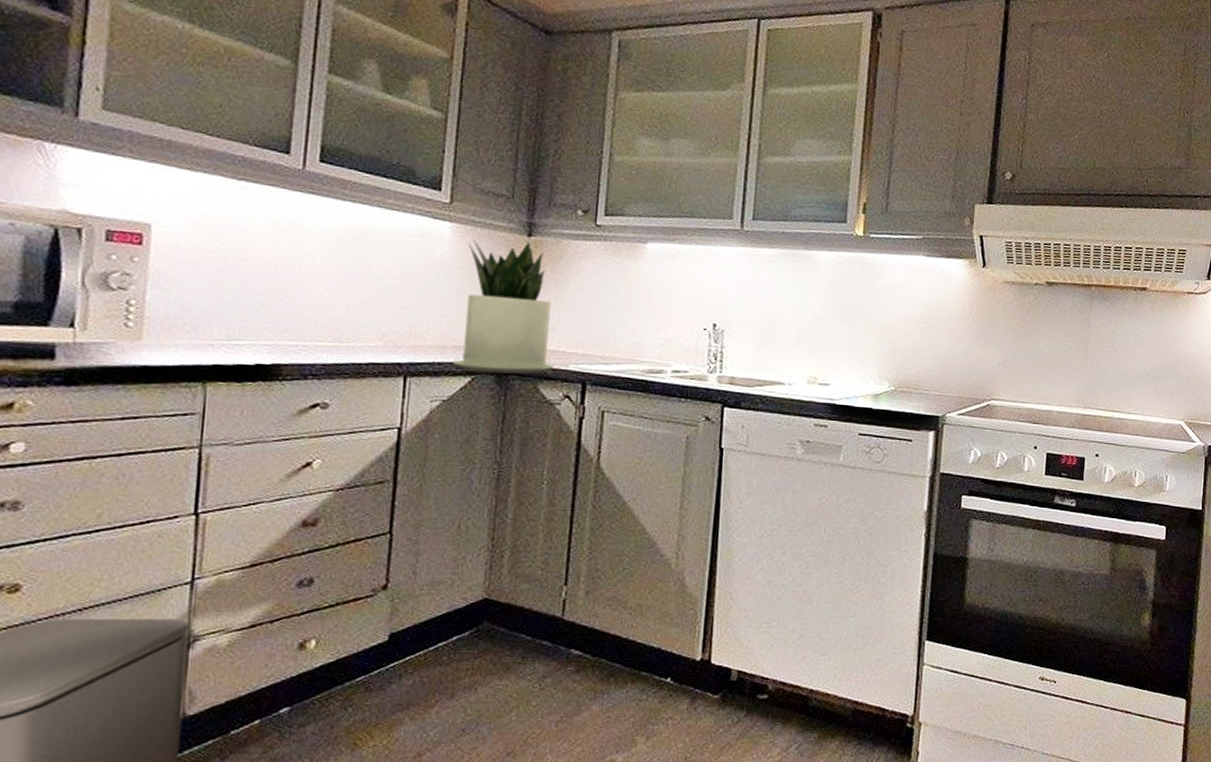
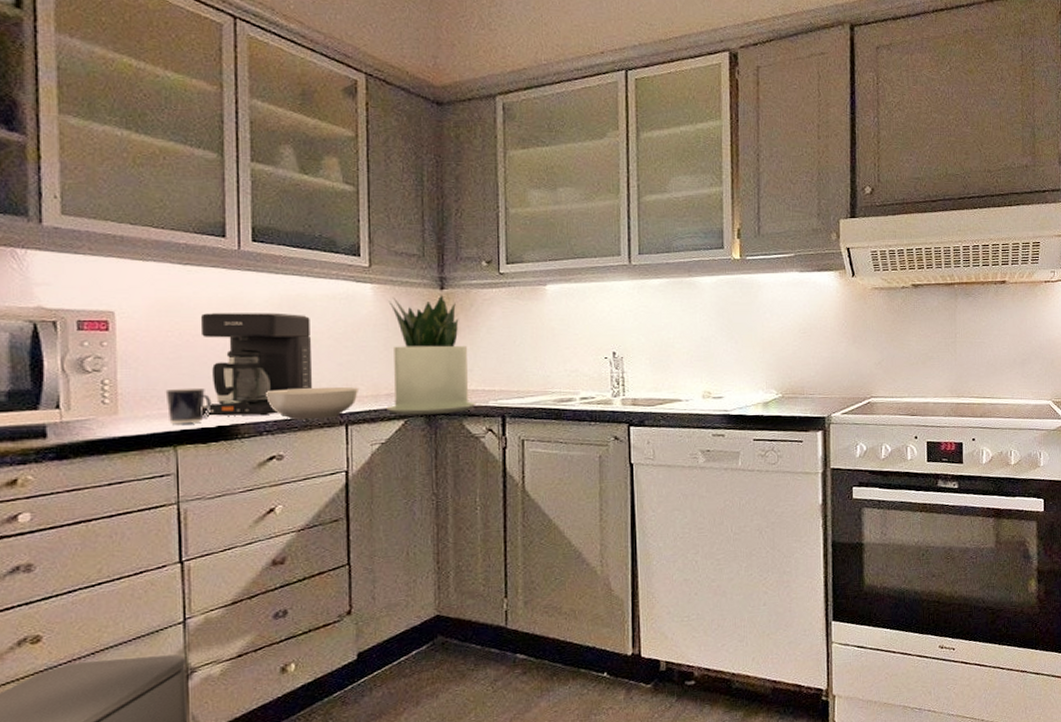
mug: none [199,317,253,358] -> present [165,387,212,423]
coffee maker: none [240,236,376,358] -> present [200,313,312,416]
bowl: none [315,329,424,368] -> present [265,386,360,420]

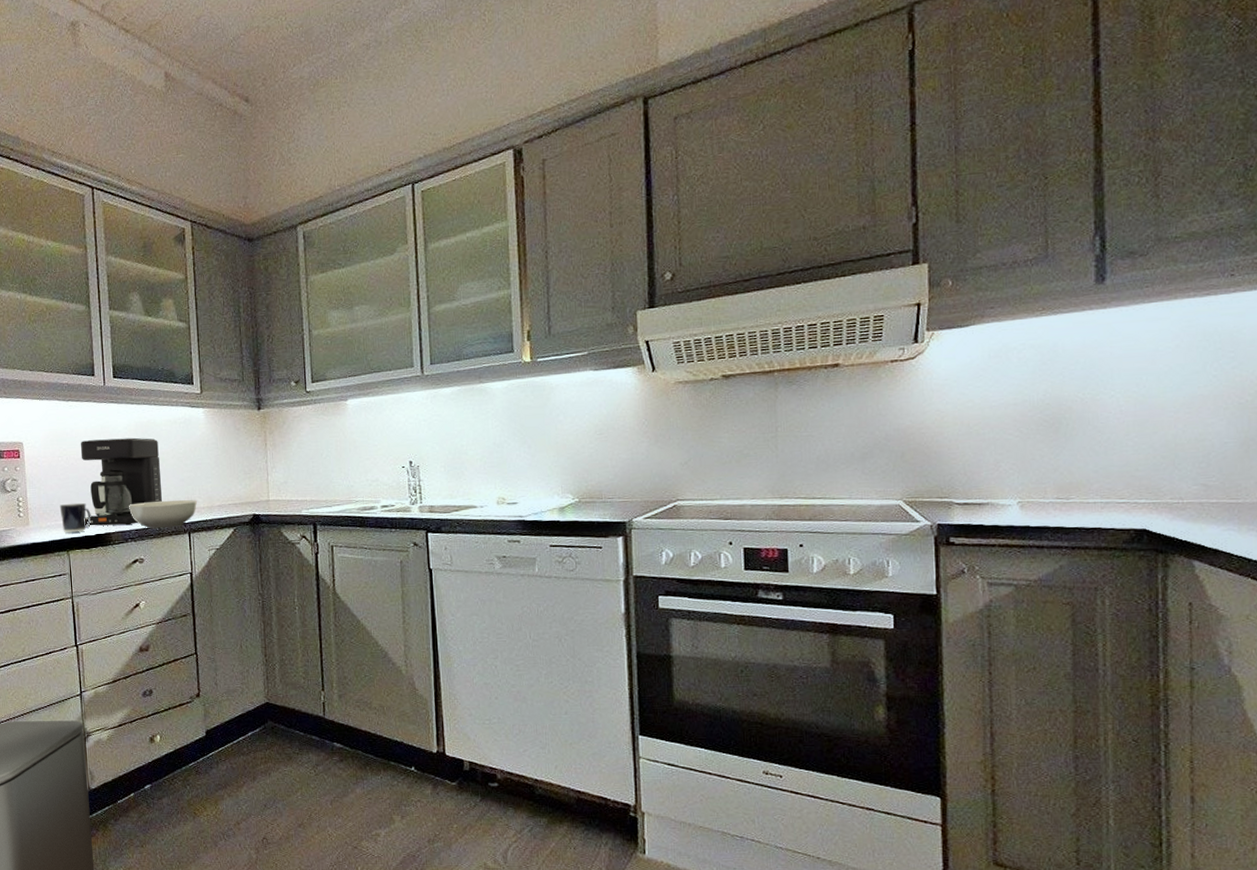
planter: present [386,295,477,416] -> none [217,415,292,525]

